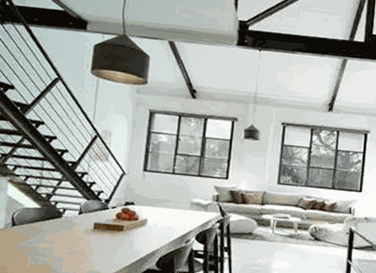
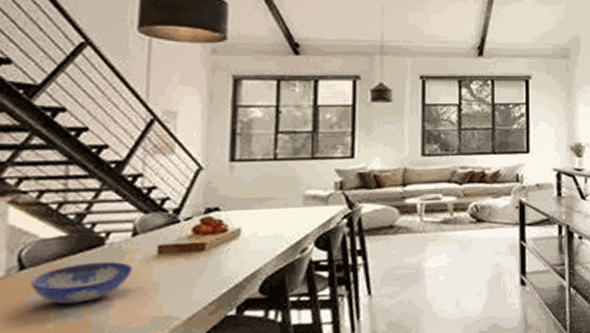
ceramic bowl: none [18,227,78,254] -> present [30,261,134,305]

